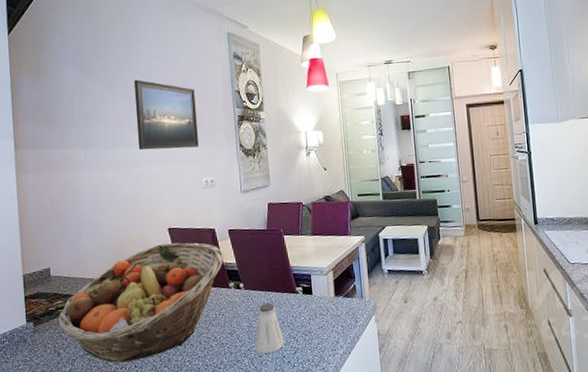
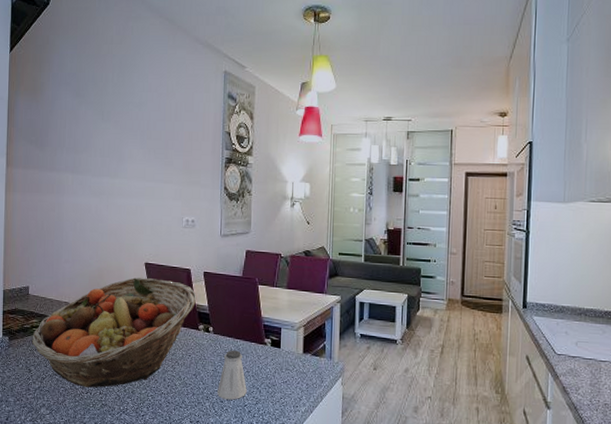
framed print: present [133,79,199,150] -> none [124,110,186,185]

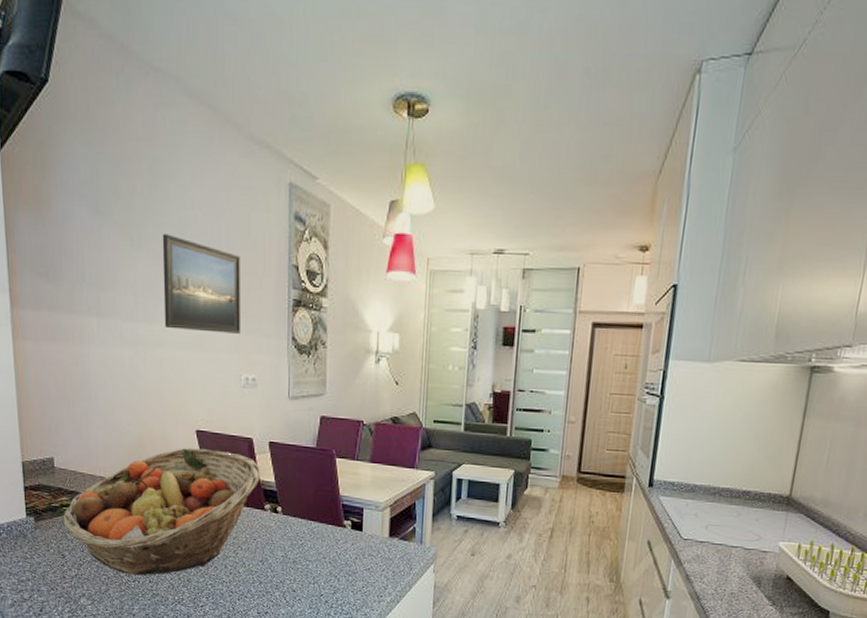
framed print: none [124,110,186,185] -> present [162,233,242,334]
saltshaker: present [217,350,247,400] -> none [289,533,323,589]

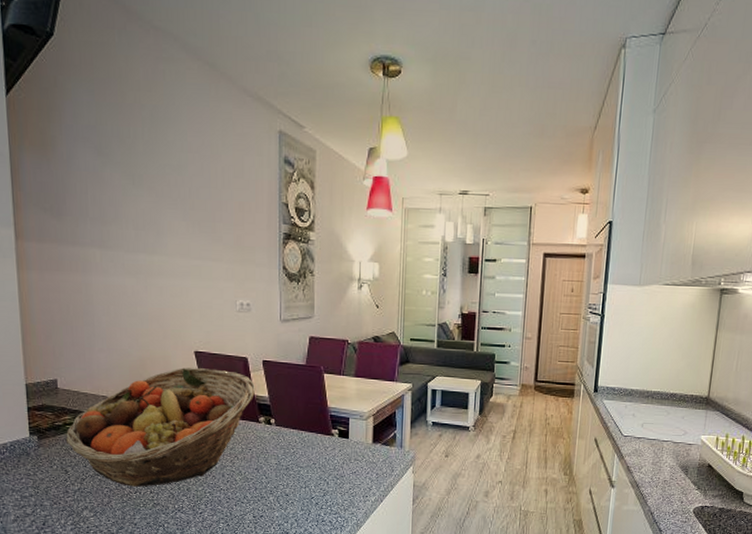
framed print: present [162,233,242,334] -> none [162,174,237,264]

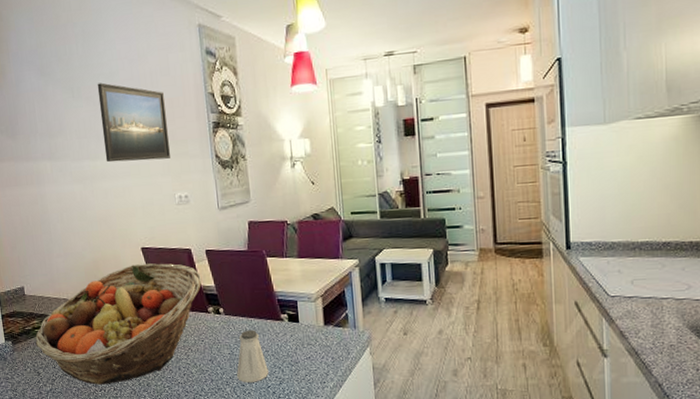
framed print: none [162,174,237,264] -> present [97,82,171,163]
saltshaker: none [282,442,314,493] -> present [237,330,269,383]

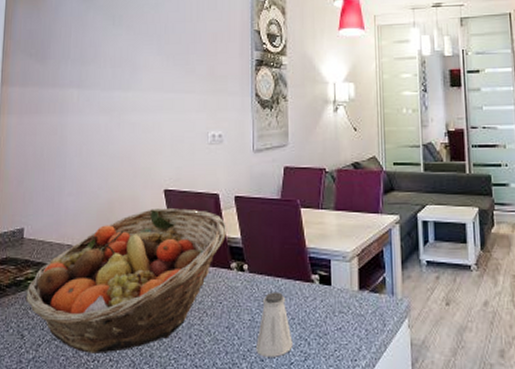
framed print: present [97,82,171,163] -> none [138,12,209,95]

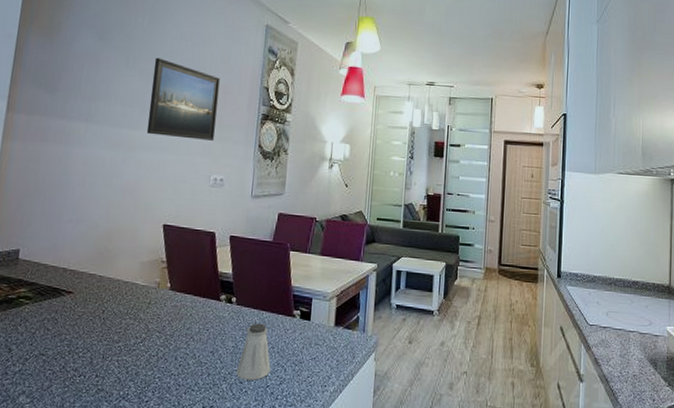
fruit basket: present [25,208,228,354] -> none [15,241,221,370]
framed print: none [138,12,209,95] -> present [146,57,221,141]

